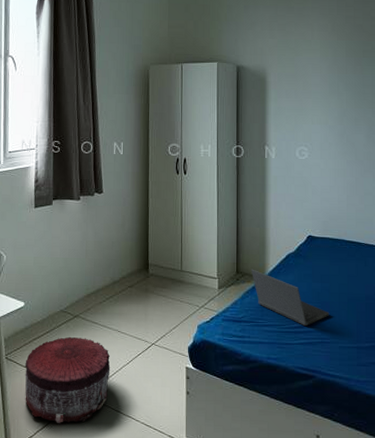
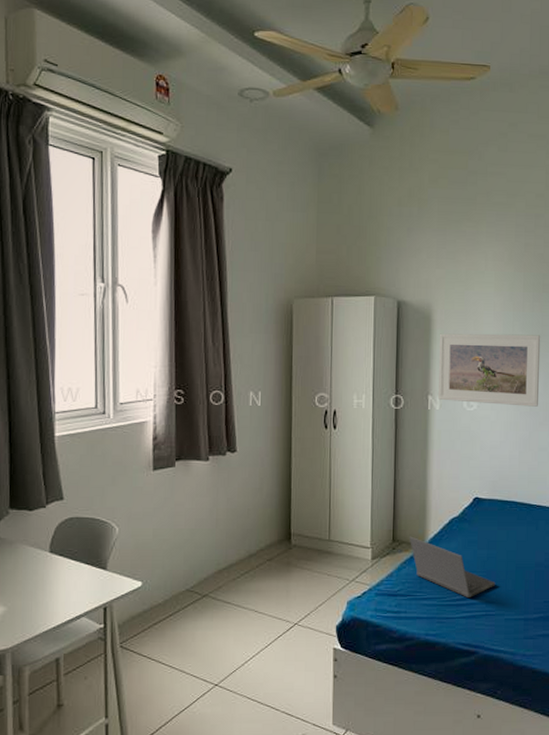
pouf: present [25,336,111,423] -> none [144,619,246,717]
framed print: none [273,93,363,156] -> present [438,333,541,407]

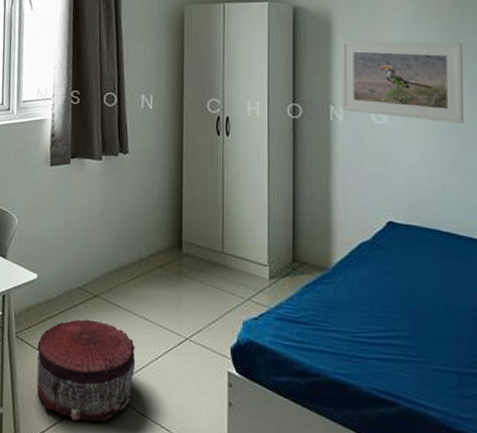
pouf: none [144,619,246,717] -> present [36,318,136,423]
laptop computer: present [409,536,496,597] -> none [311,257,419,337]

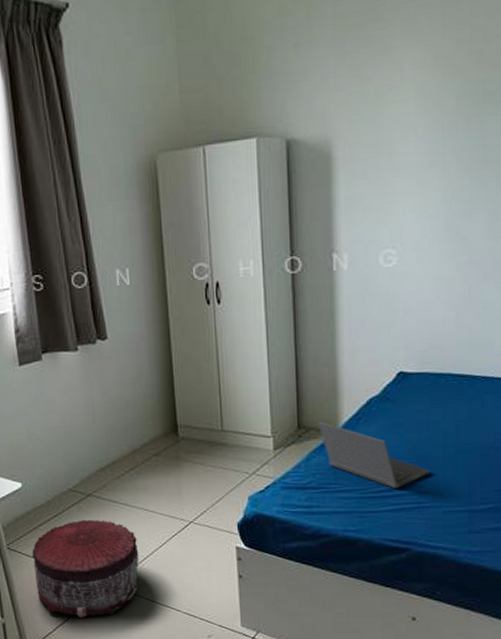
laptop computer: none [311,257,419,337] -> present [317,421,430,488]
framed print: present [340,40,464,123] -> none [342,161,482,258]

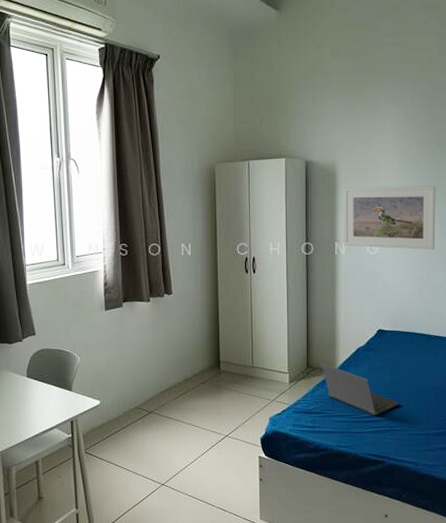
pouf: present [32,519,140,617] -> none [104,431,186,510]
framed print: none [342,161,482,258] -> present [343,186,436,249]

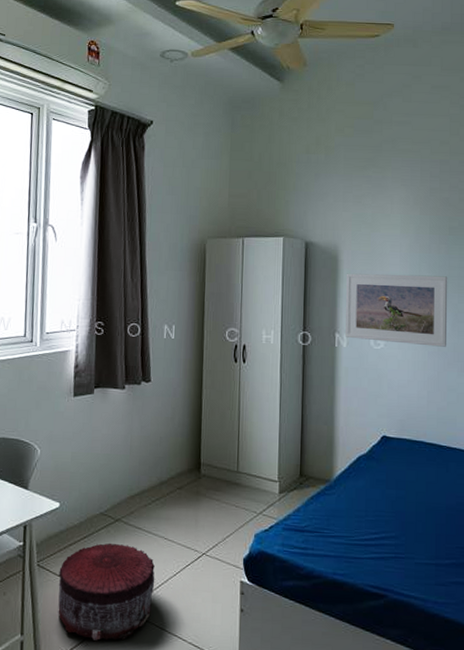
pouf: none [104,431,186,510] -> present [58,542,155,641]
laptop computer: present [321,363,399,415] -> none [316,472,405,538]

